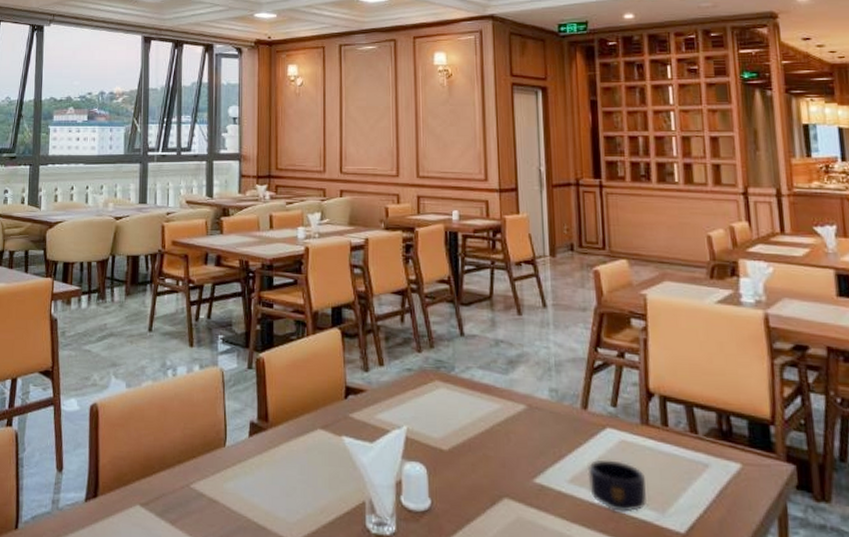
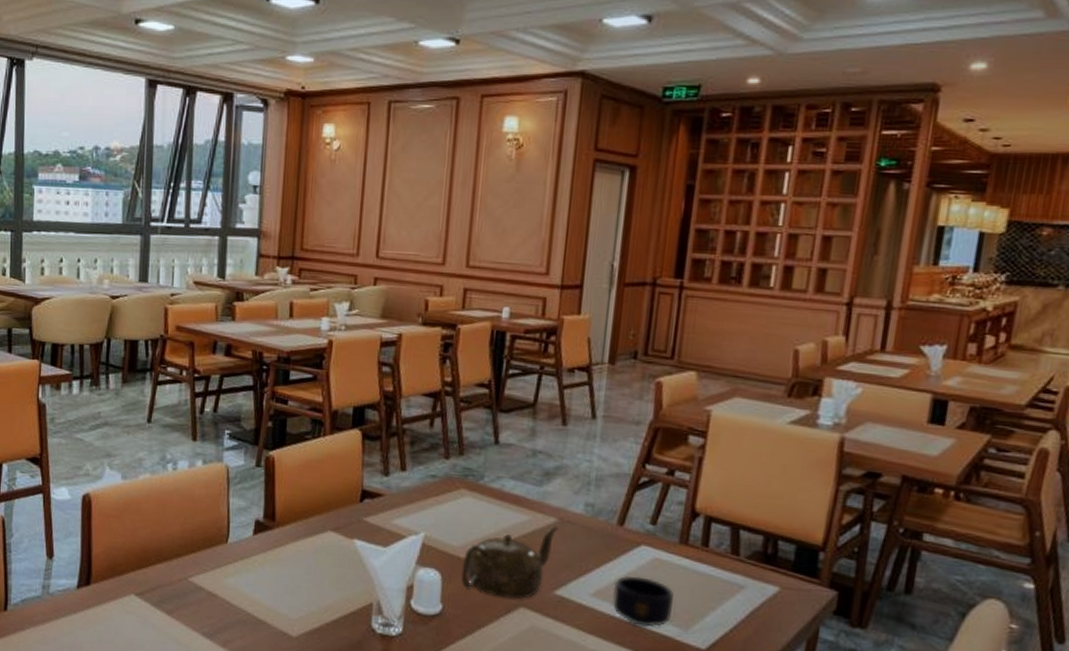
teapot: none [444,413,529,490] -> present [461,526,559,600]

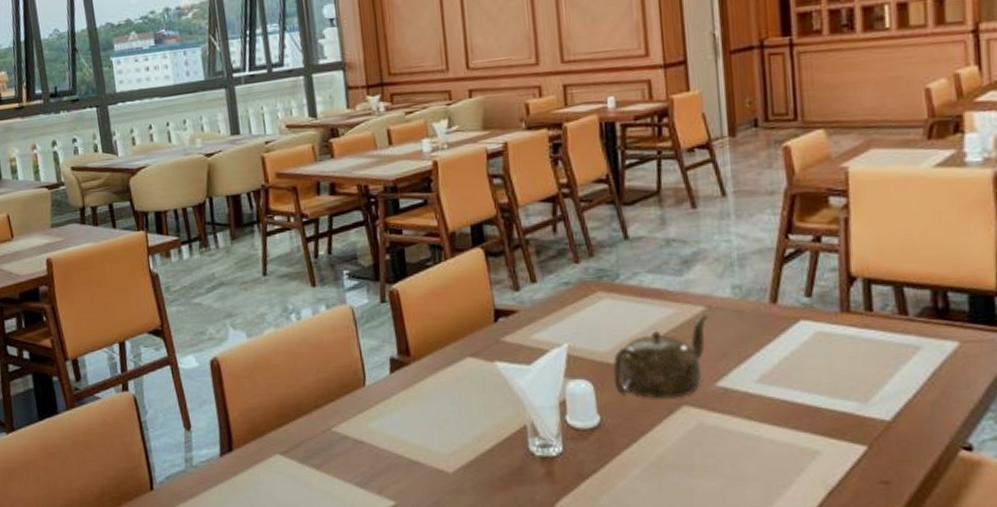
mug: present [612,575,674,627] -> none [778,353,848,406]

